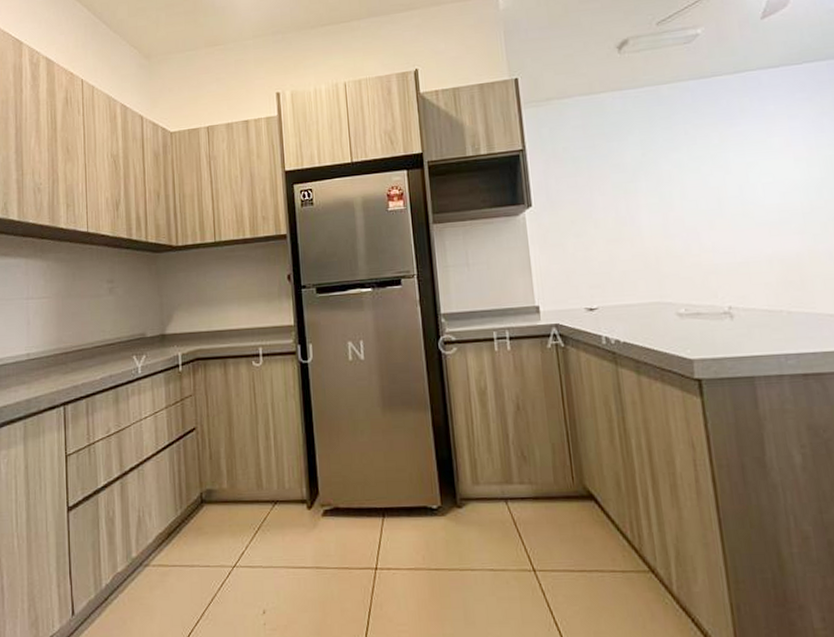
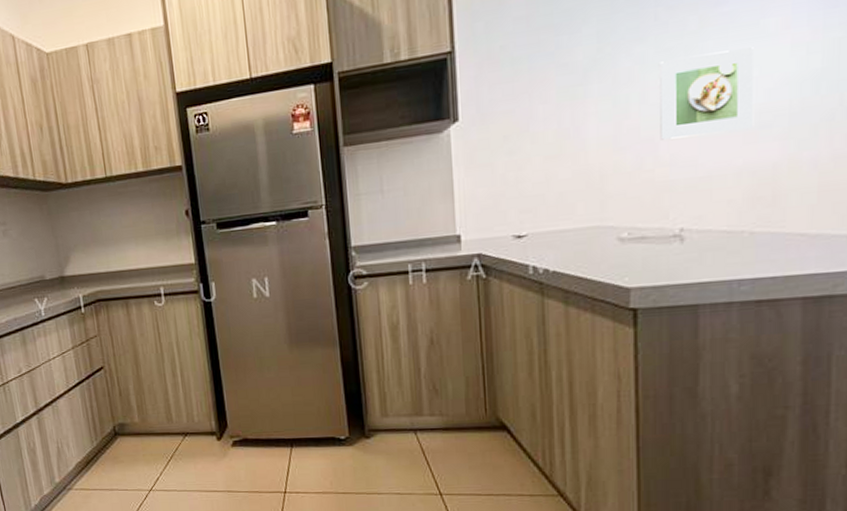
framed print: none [692,159,776,230] -> present [658,47,754,140]

